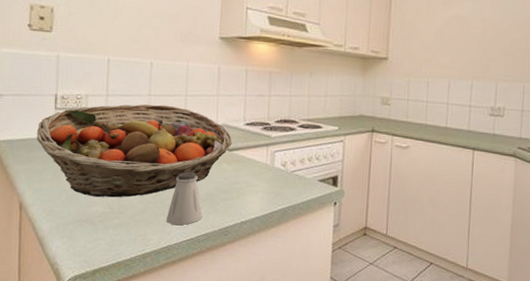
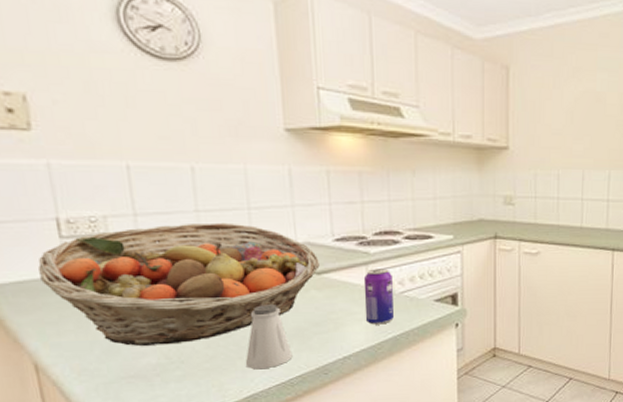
beverage can: none [262,150,287,197] -> present [363,269,394,325]

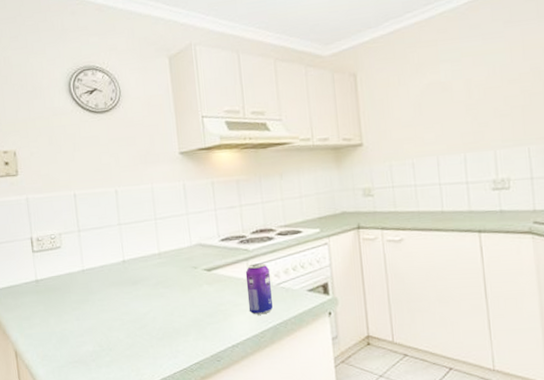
fruit basket: present [38,222,320,346] -> none [19,232,210,336]
saltshaker: present [245,305,293,370] -> none [155,299,192,357]

